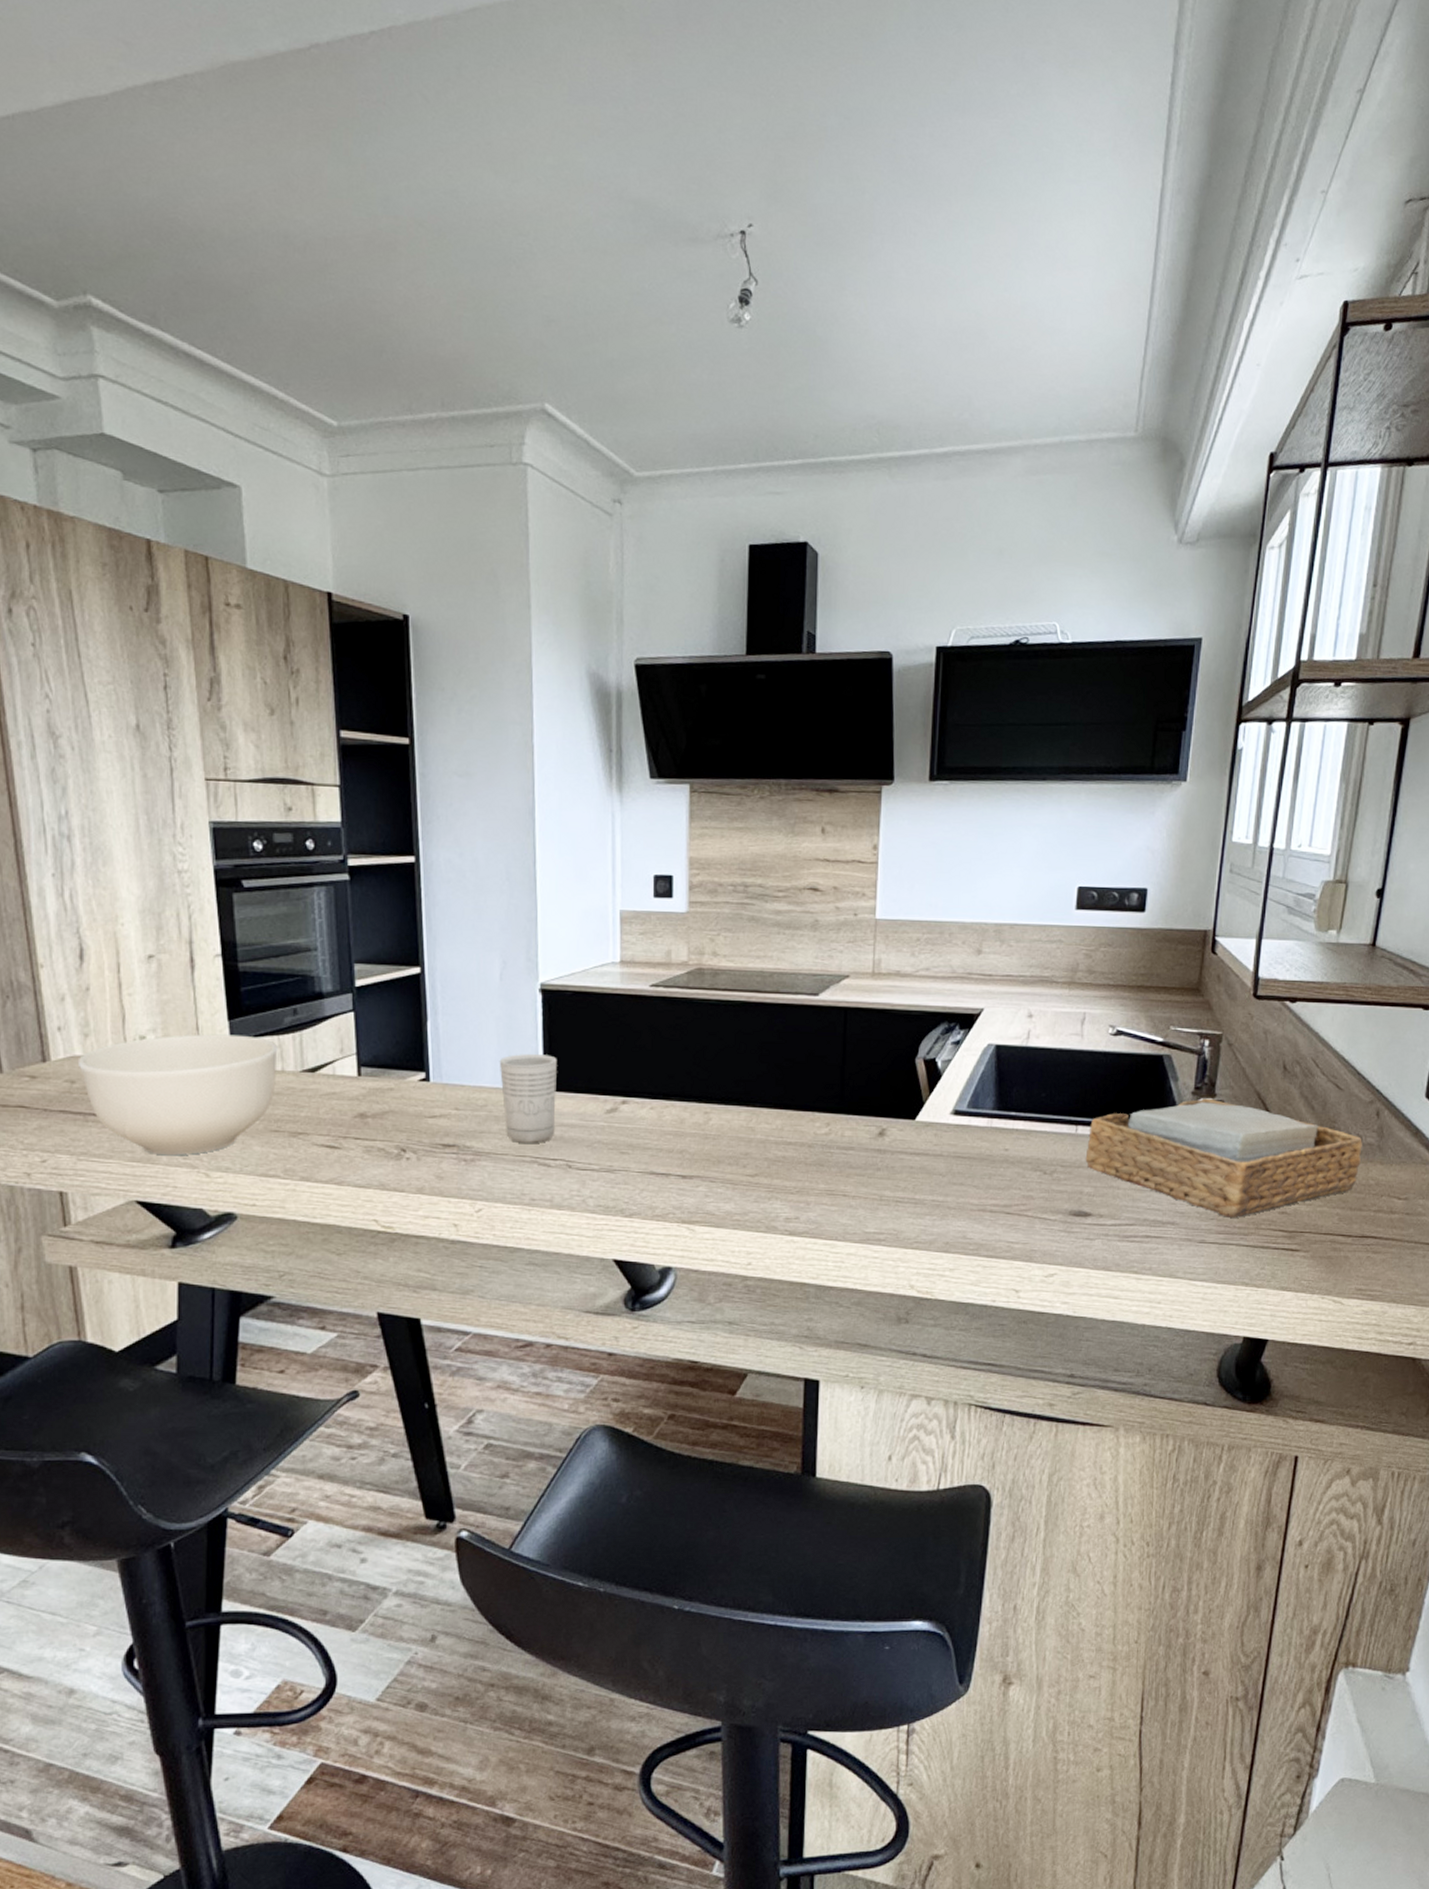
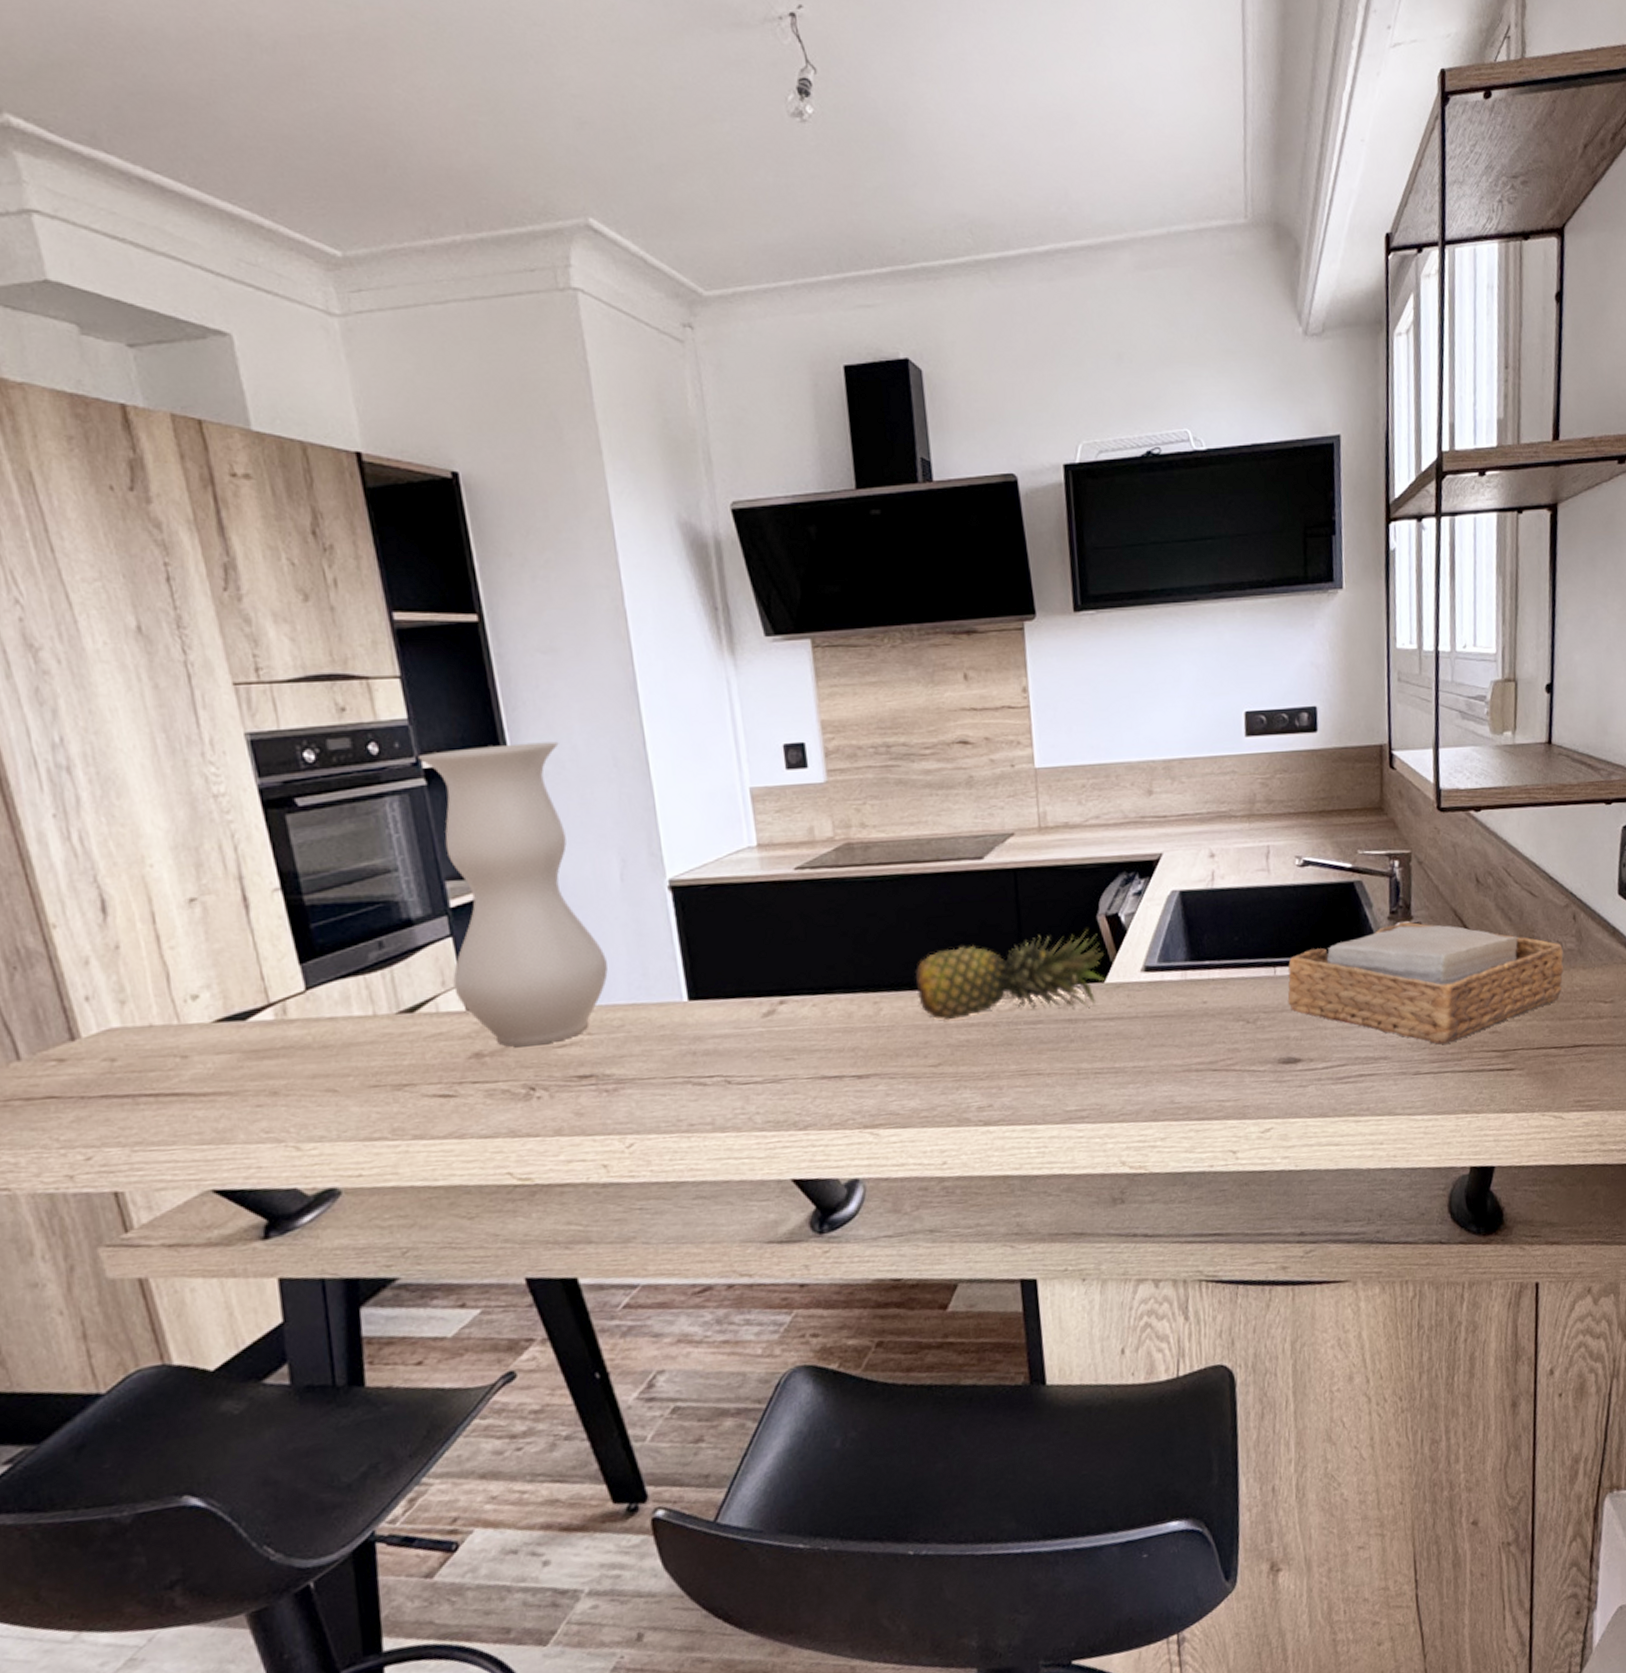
bowl: present [77,1034,278,1156] -> none [115,979,368,1133]
vase: none [345,852,479,1114] -> present [417,741,608,1047]
cup: present [499,1054,557,1144] -> none [631,959,707,1064]
fruit: none [744,1069,919,1141] -> present [914,930,1106,1020]

